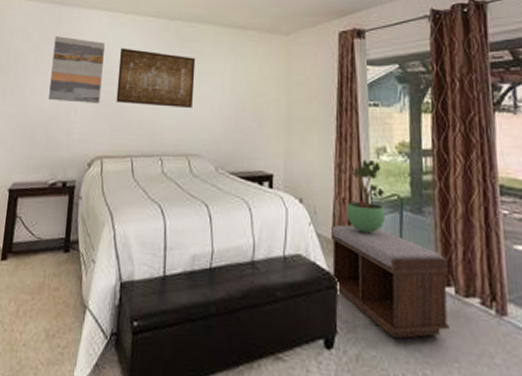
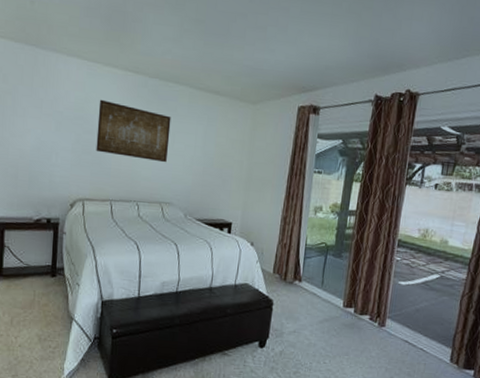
wall art: present [49,36,105,103] -> none [29,80,84,151]
bench: present [330,224,450,339] -> none [270,263,353,341]
potted plant: present [346,159,386,233] -> none [285,215,317,270]

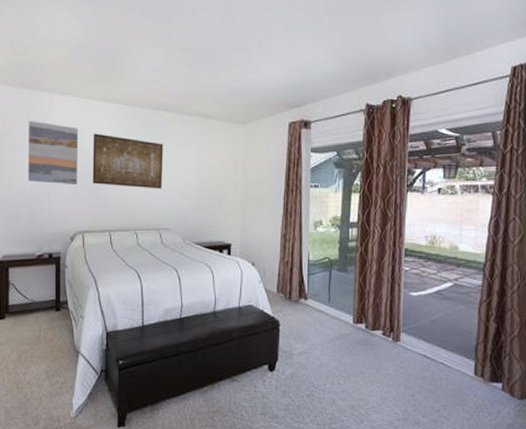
wall art: none [29,80,84,151] -> present [28,121,78,184]

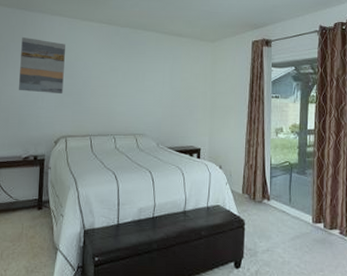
wall art: present [92,133,164,190] -> none [76,48,141,99]

